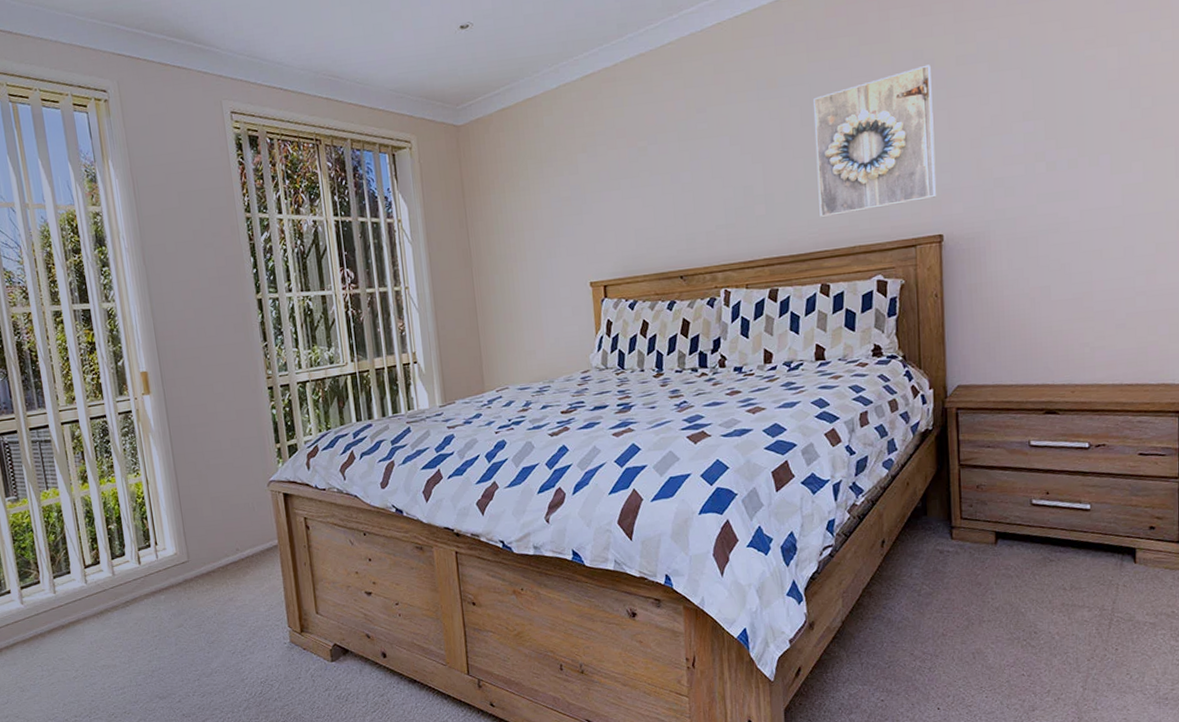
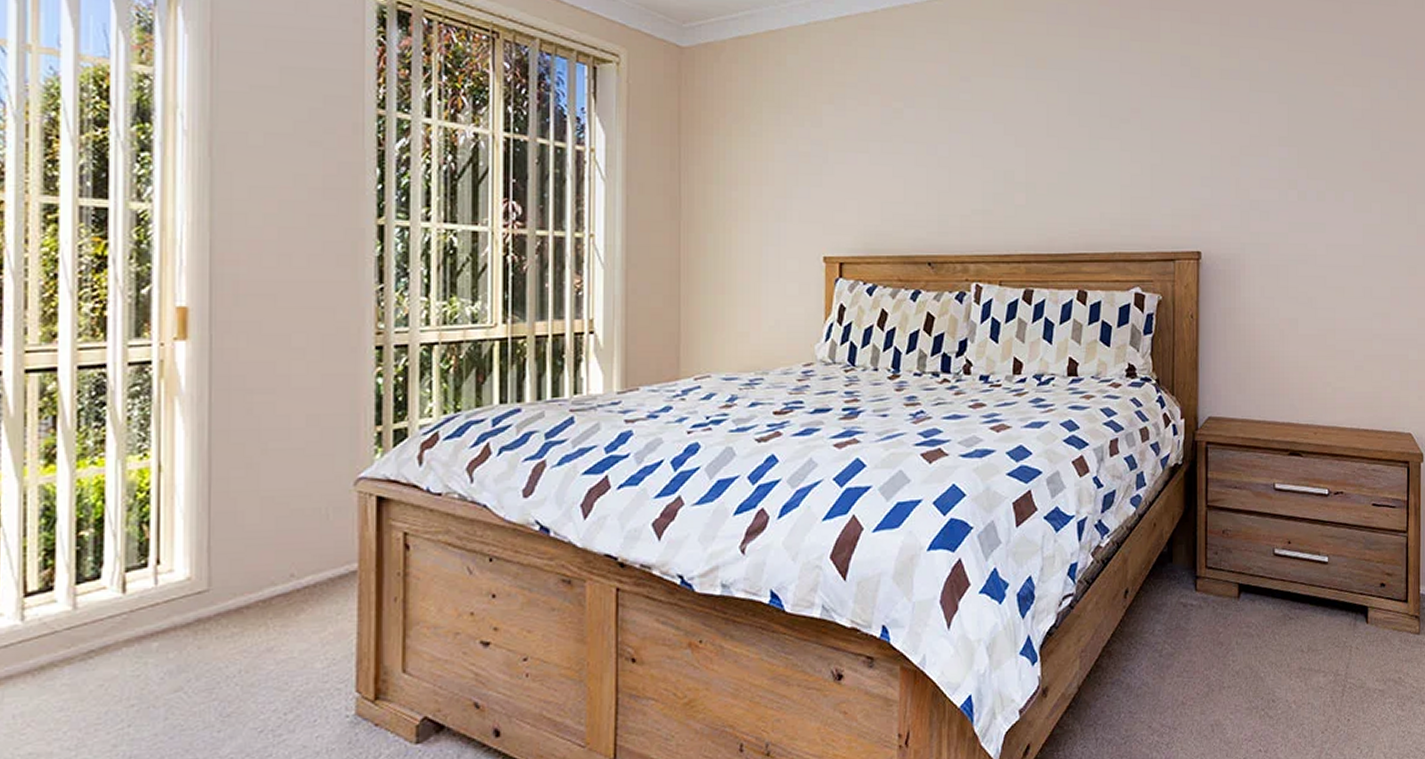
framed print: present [813,64,937,218] -> none [1081,72,1197,217]

